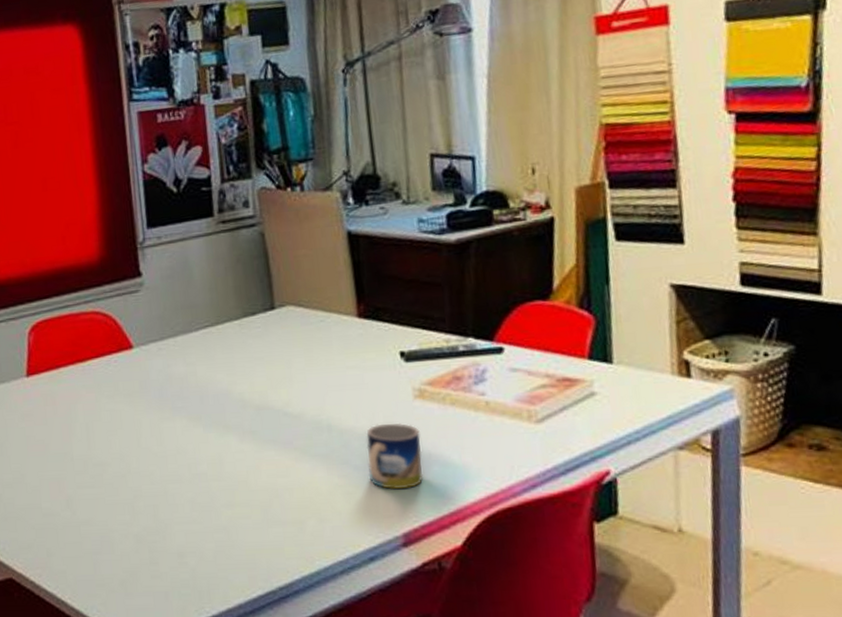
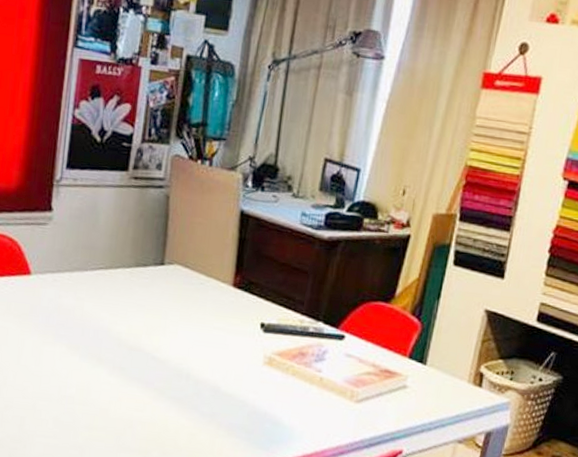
mug: present [366,422,423,490] -> none [211,380,262,438]

